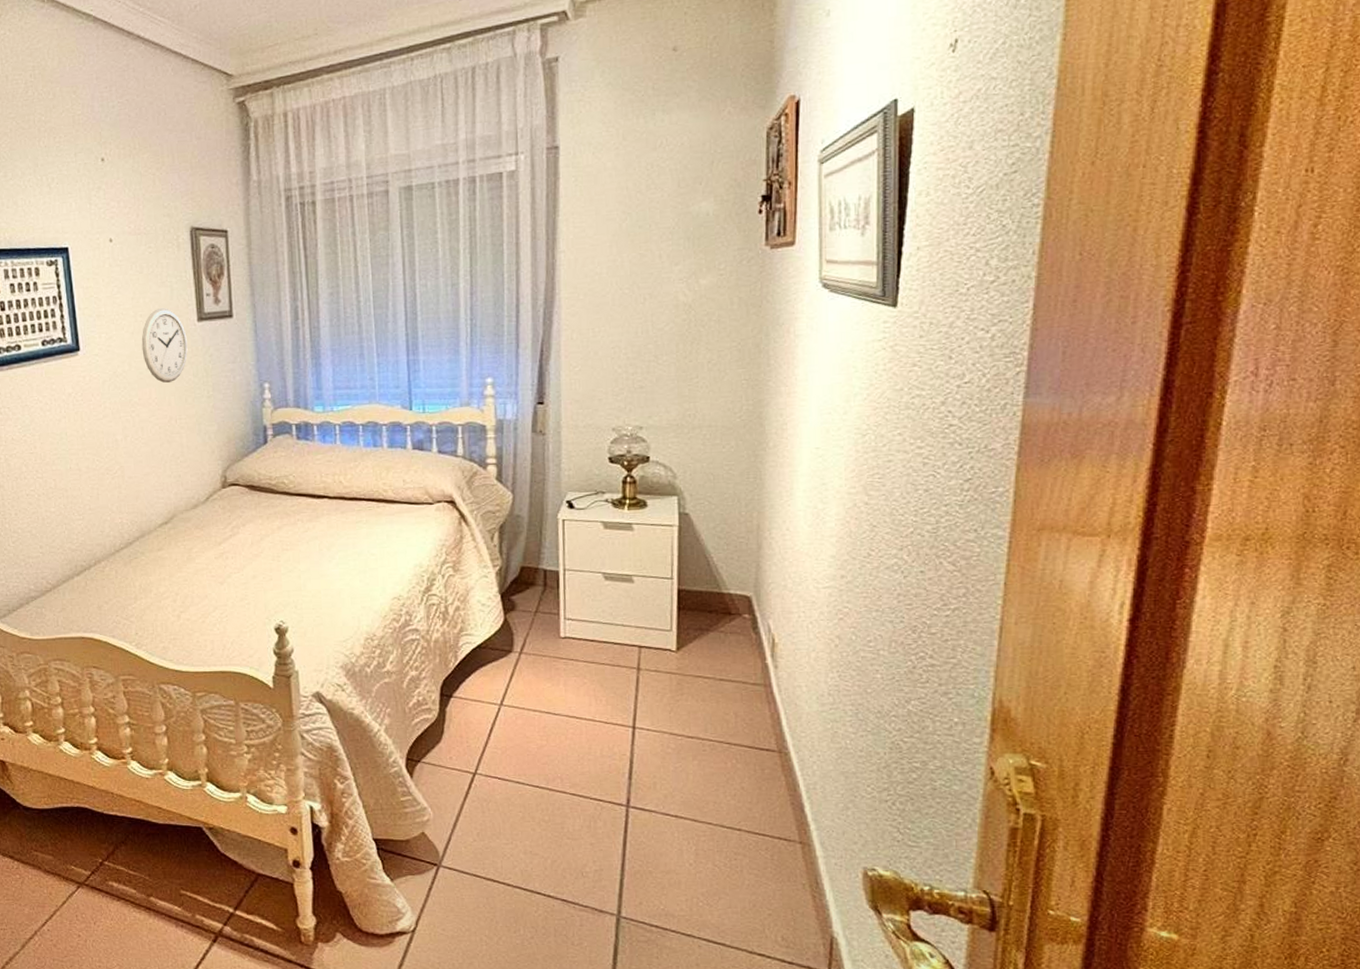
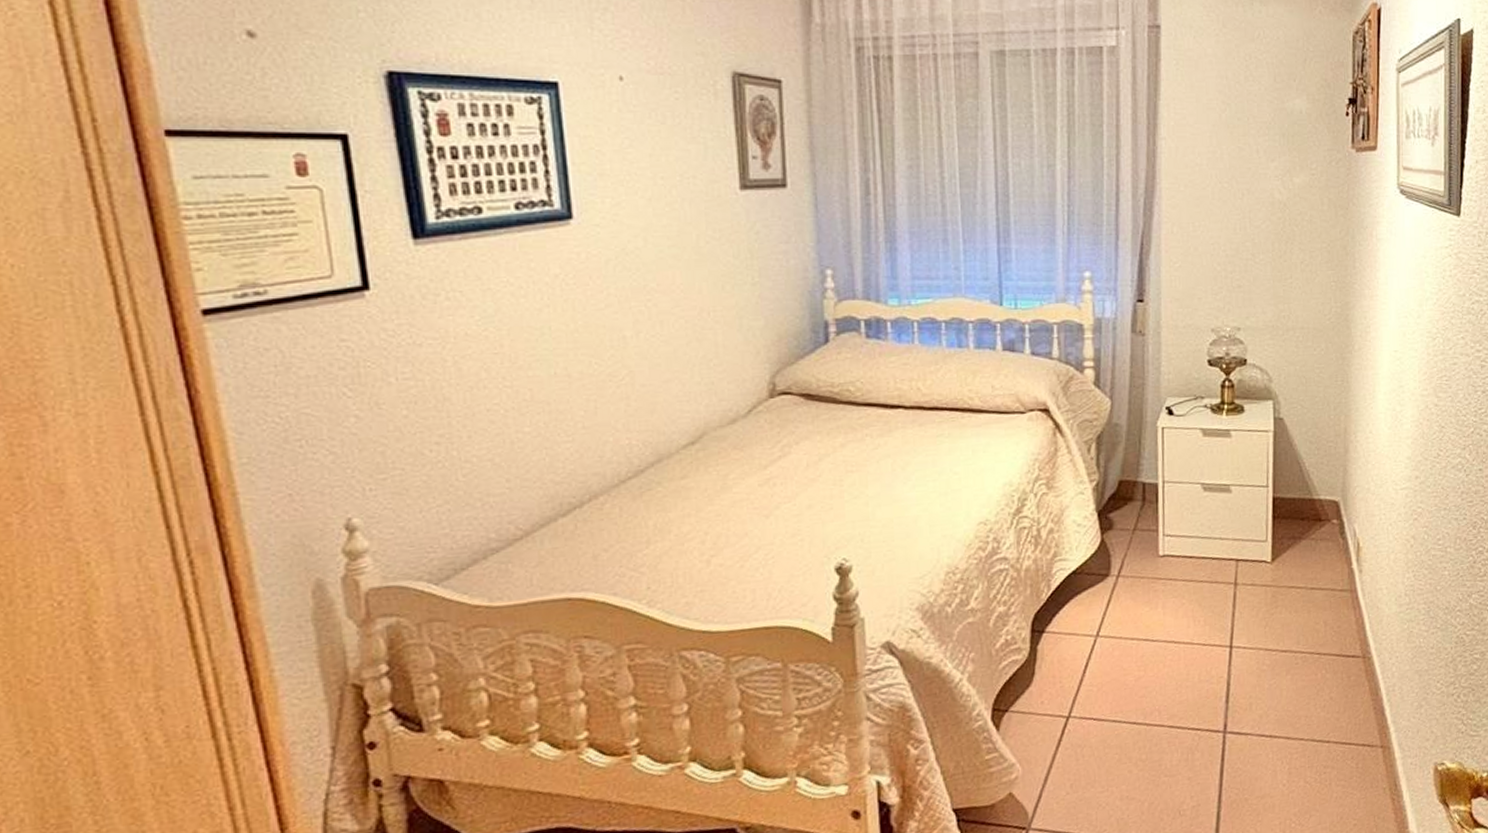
wall clock: present [141,307,188,383] -> none [662,169,726,265]

